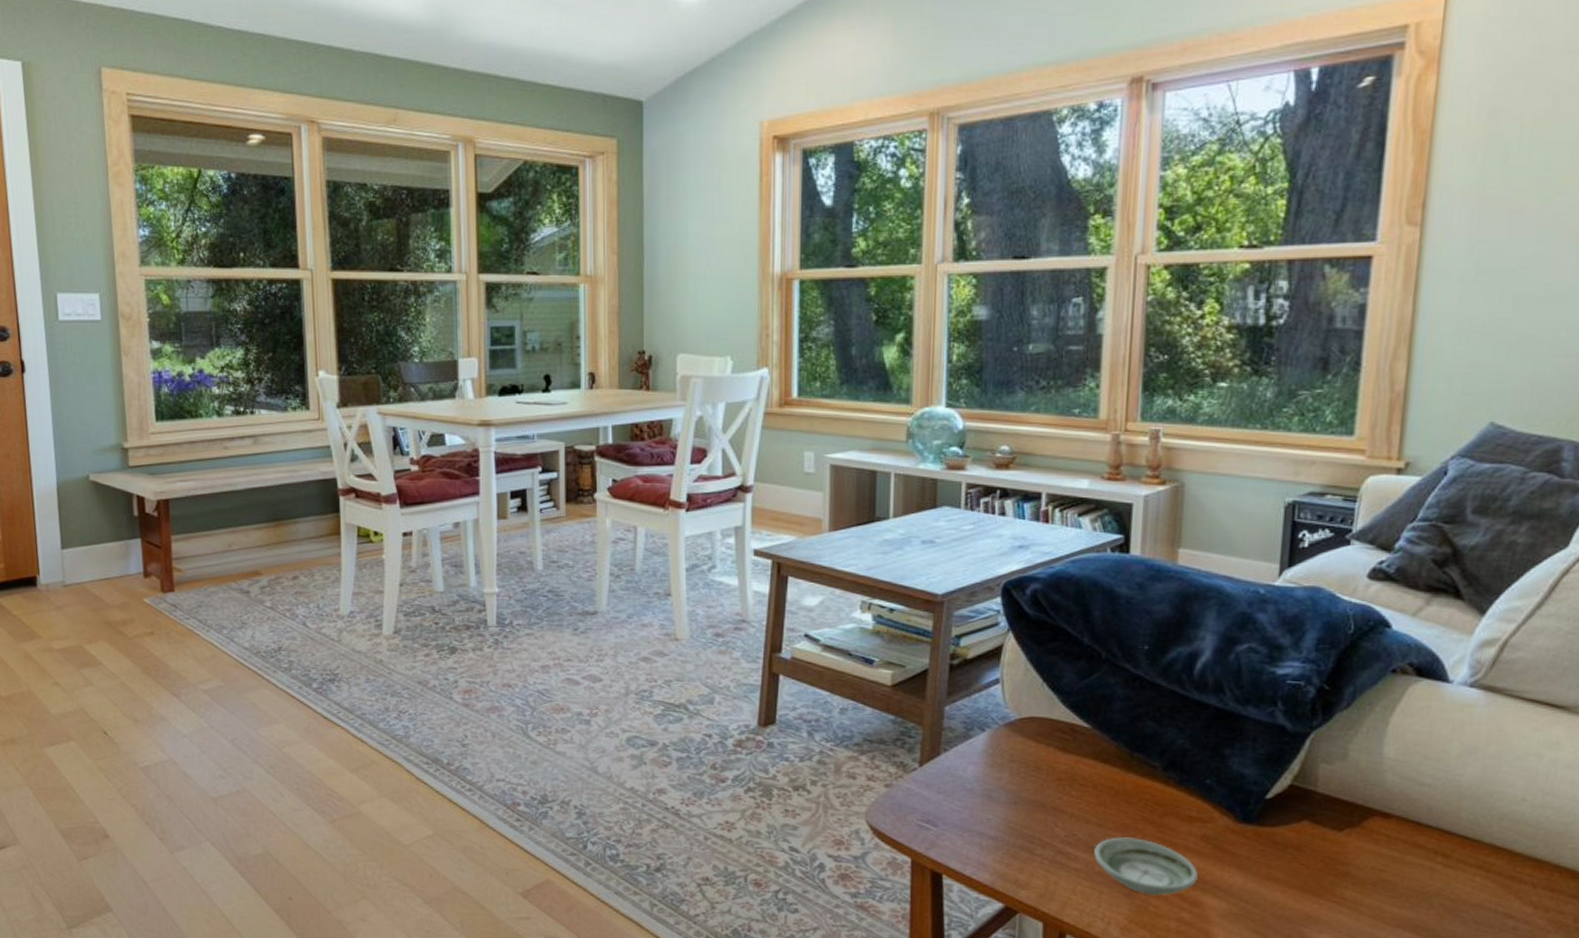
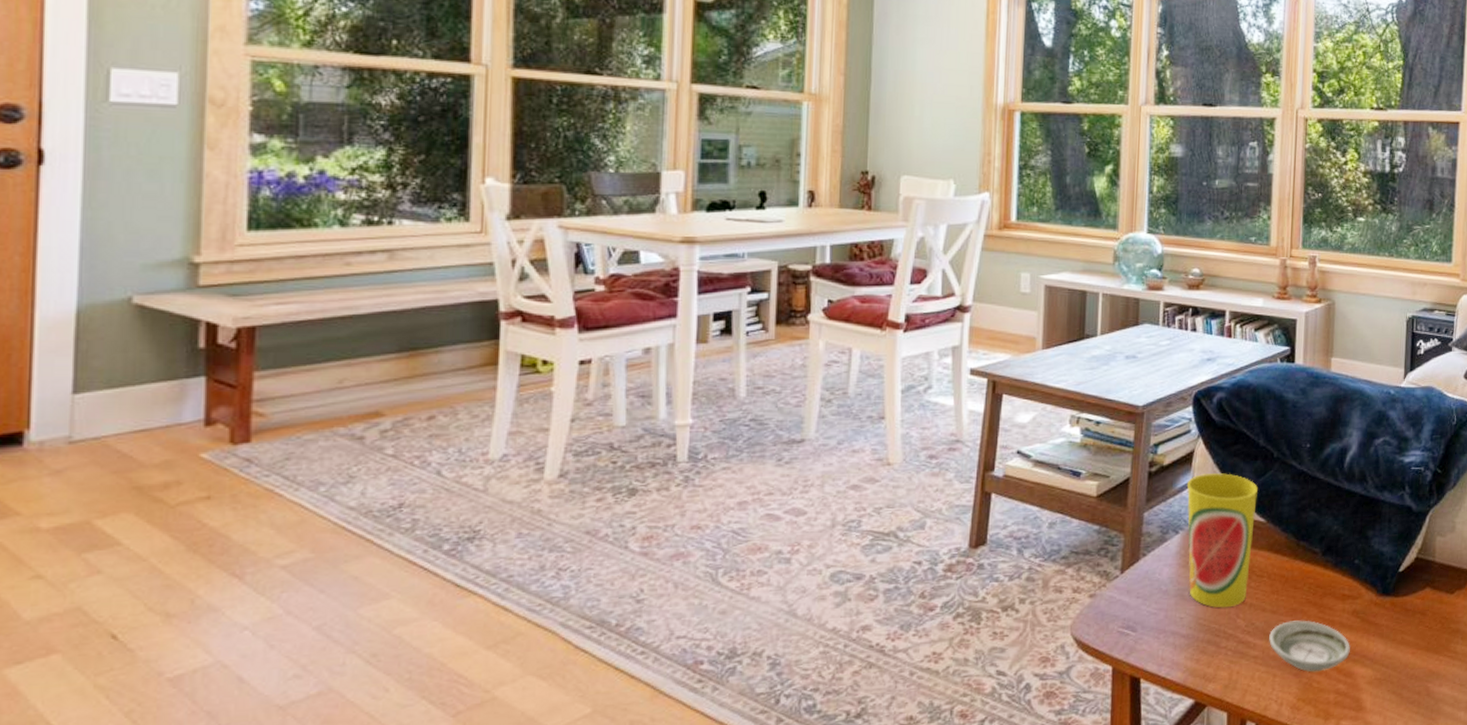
cup: none [994,671,1081,815] -> present [1186,473,1258,608]

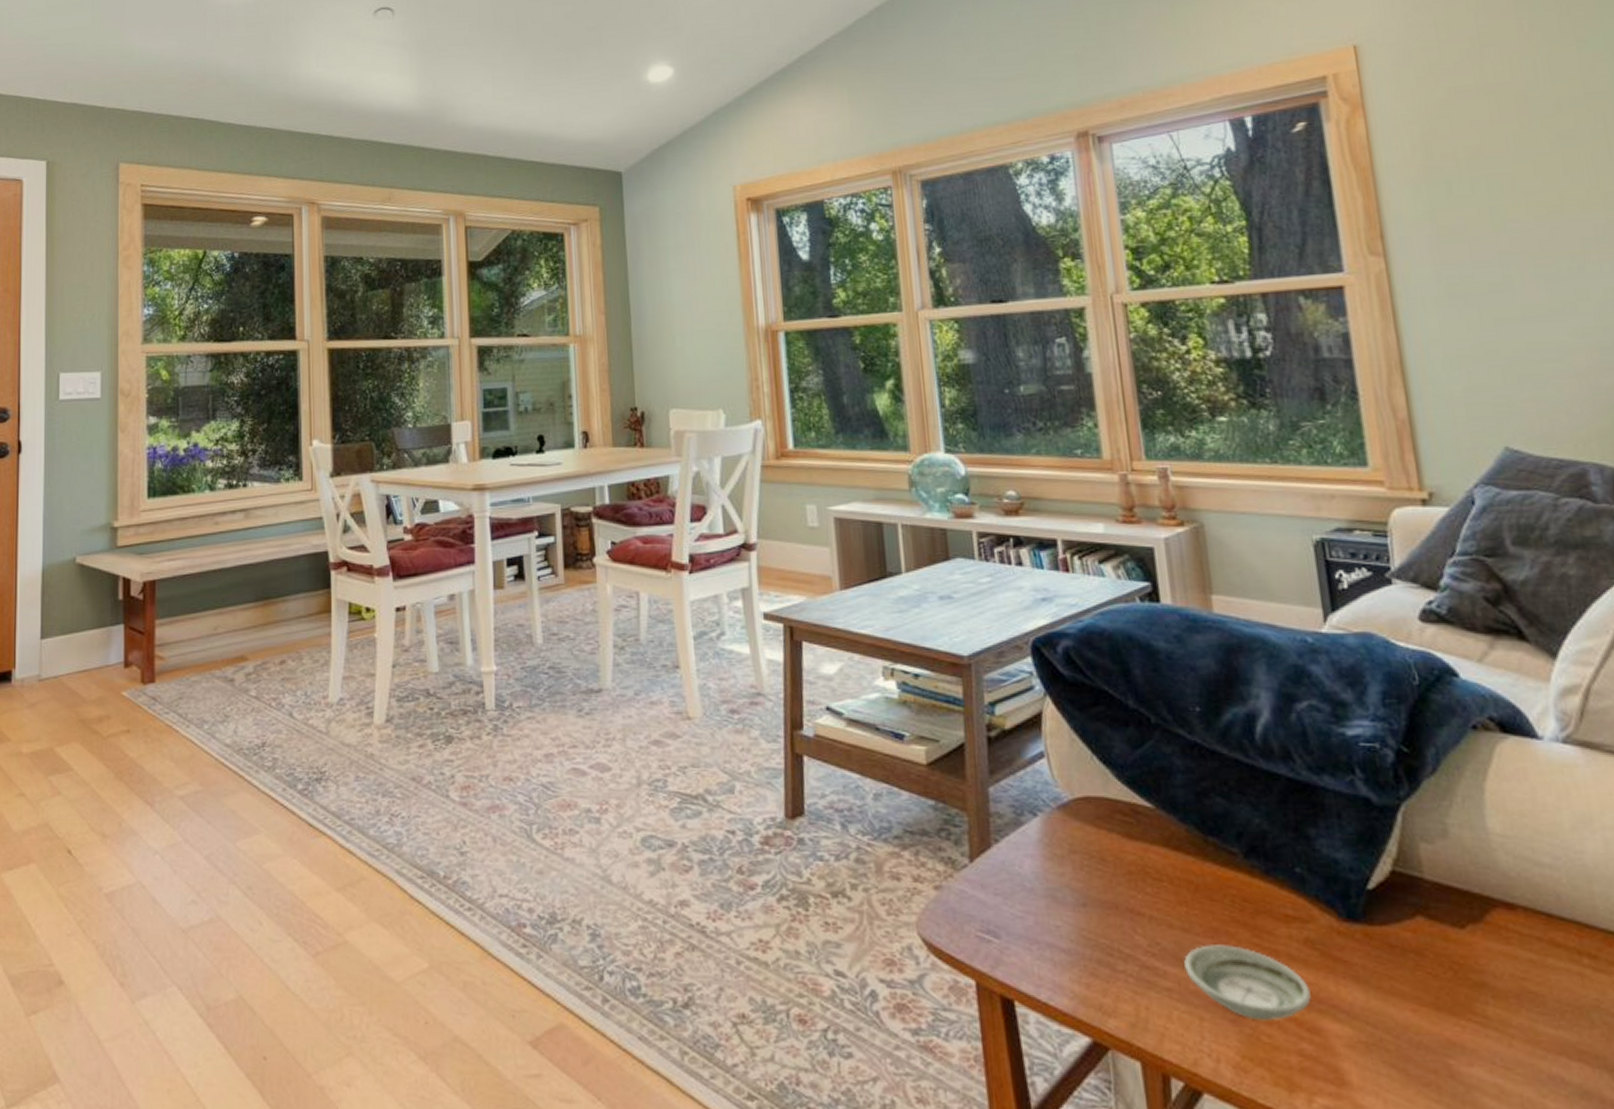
cup: present [1186,473,1258,608] -> none [1038,742,1143,918]

